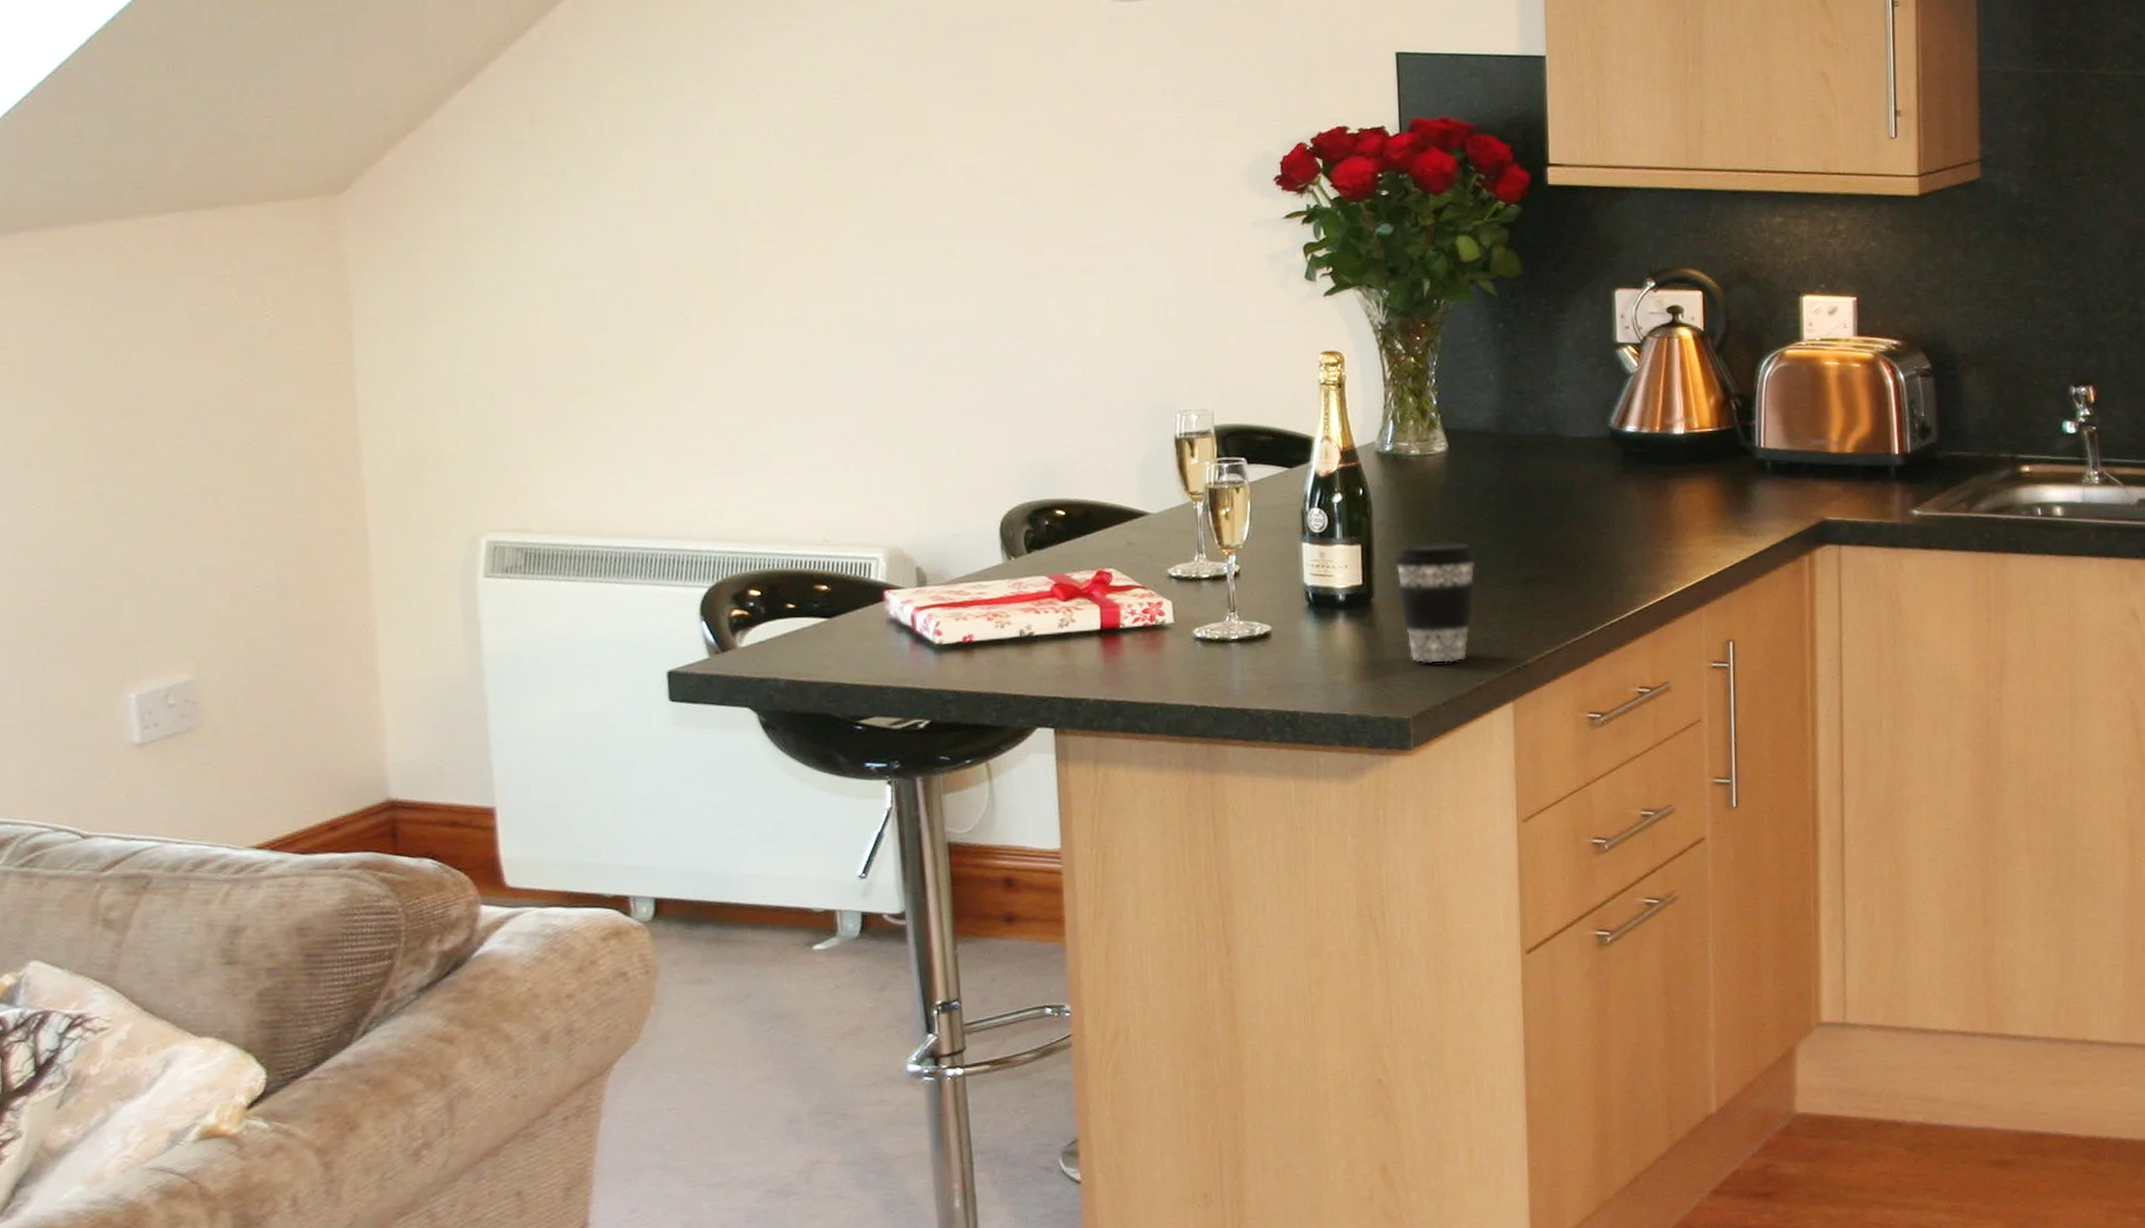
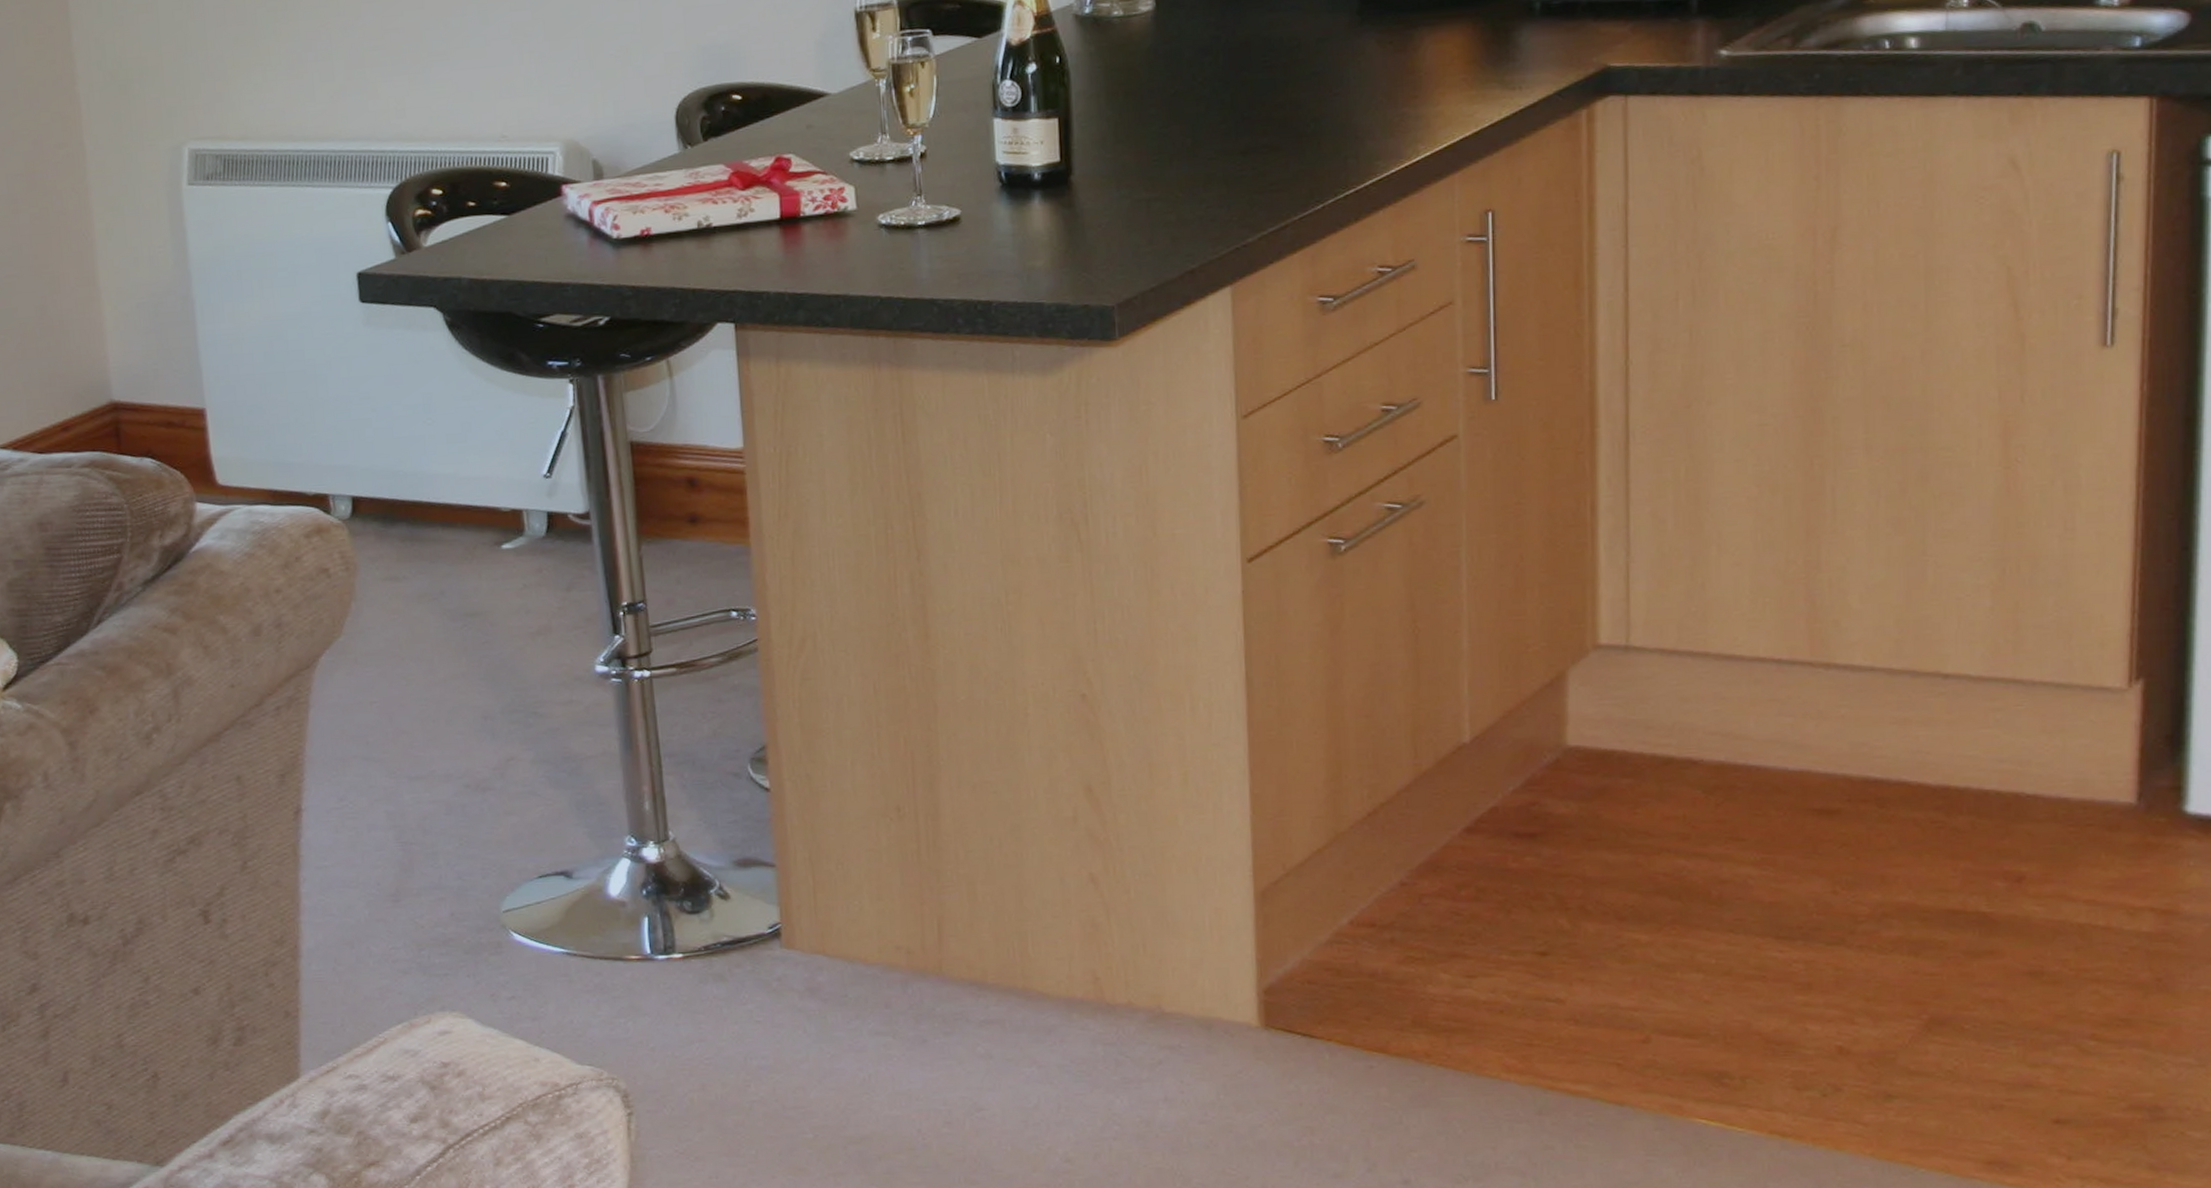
coffee cup: present [1394,542,1476,663] -> none [1095,110,1188,245]

